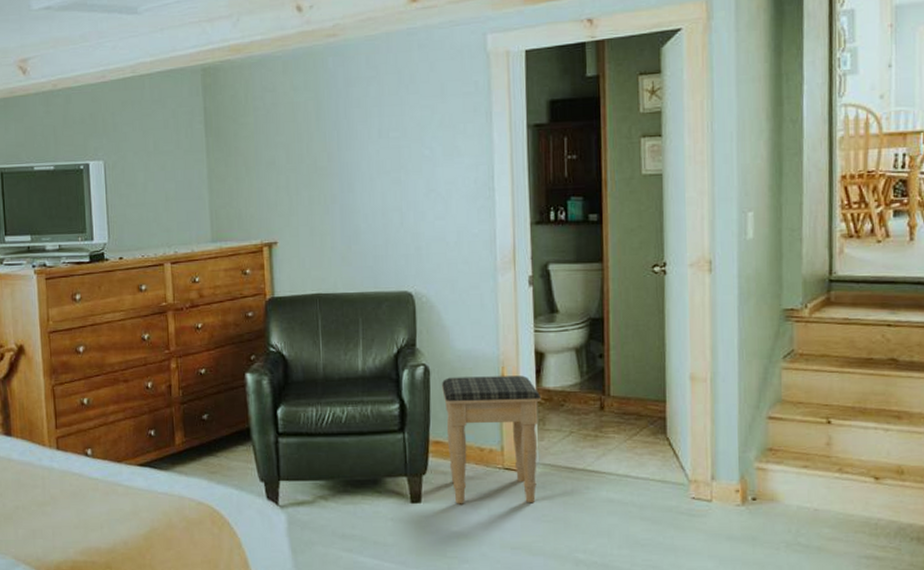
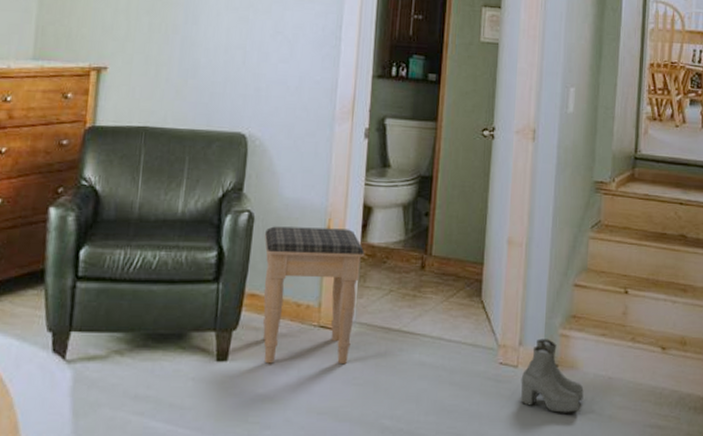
boots: none [716,473,787,545] -> present [521,339,584,413]

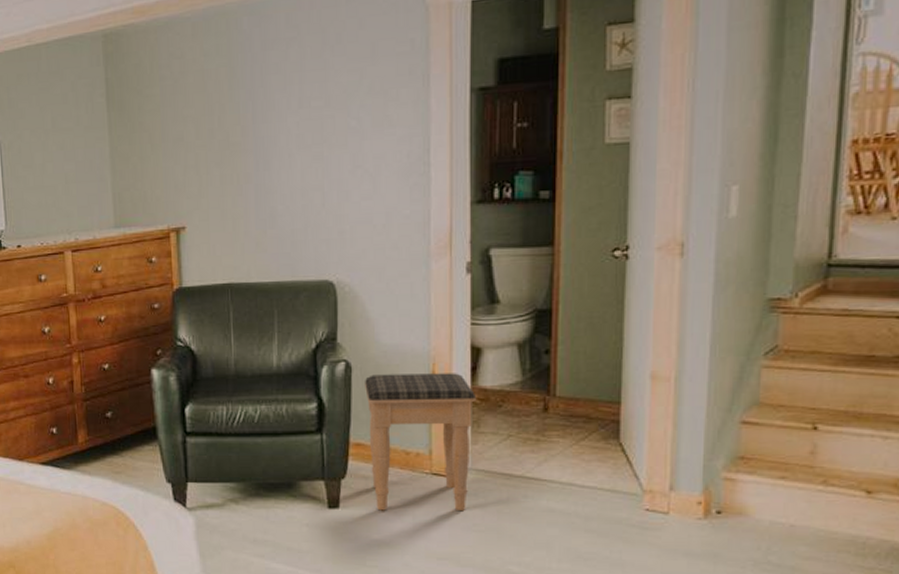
boots: present [521,339,584,413] -> none [673,483,757,563]

